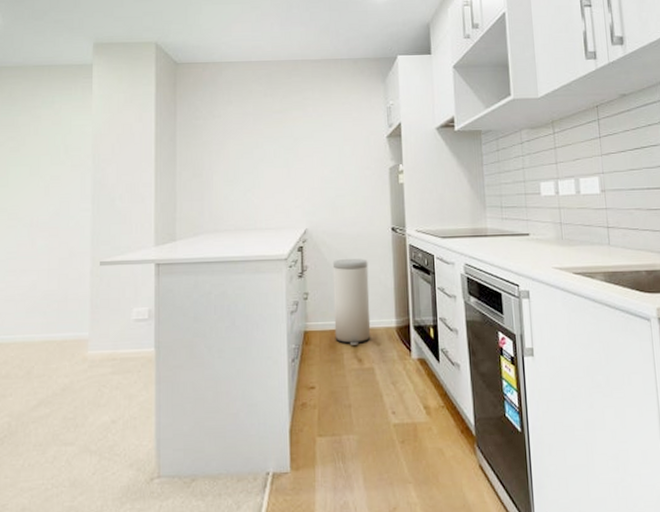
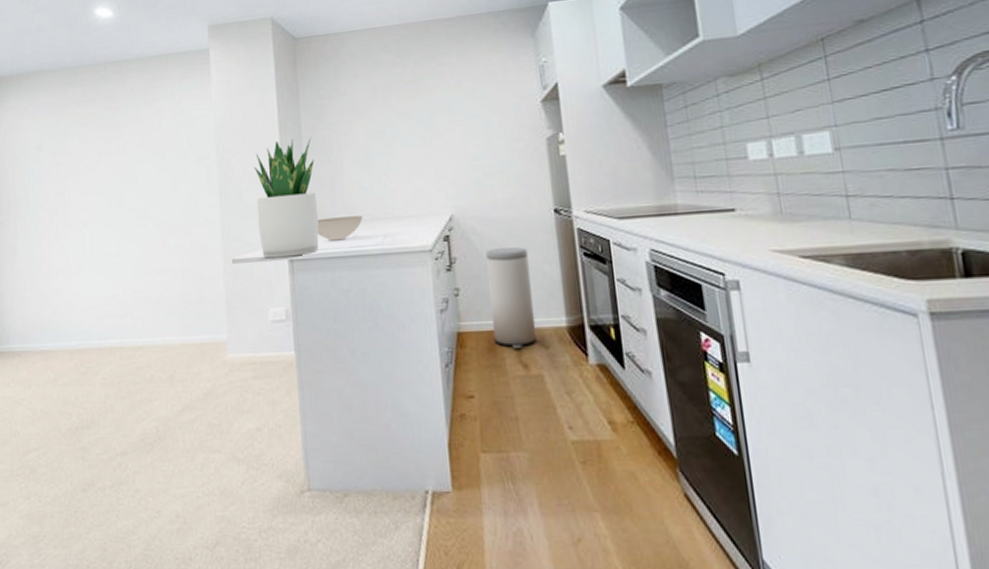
planter: none [128,153,187,262] -> present [254,138,319,258]
bowl: none [184,226,228,248] -> present [316,215,363,241]

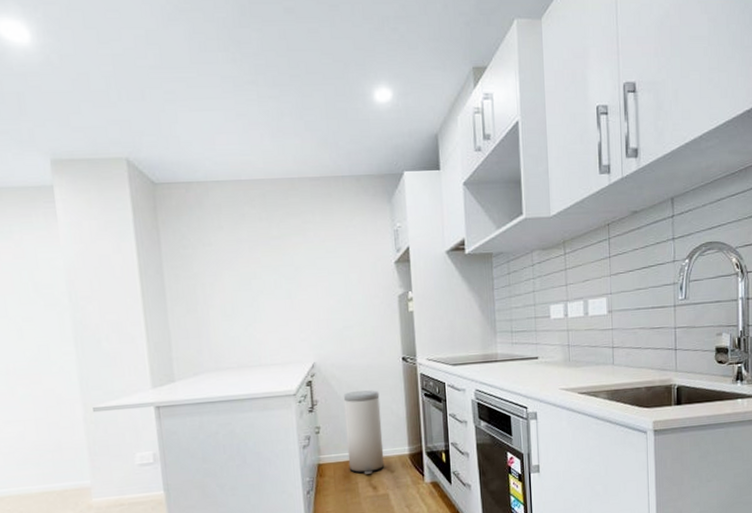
planter: present [254,138,319,258] -> none [113,287,186,406]
bowl: present [316,215,363,241] -> none [183,363,230,388]

